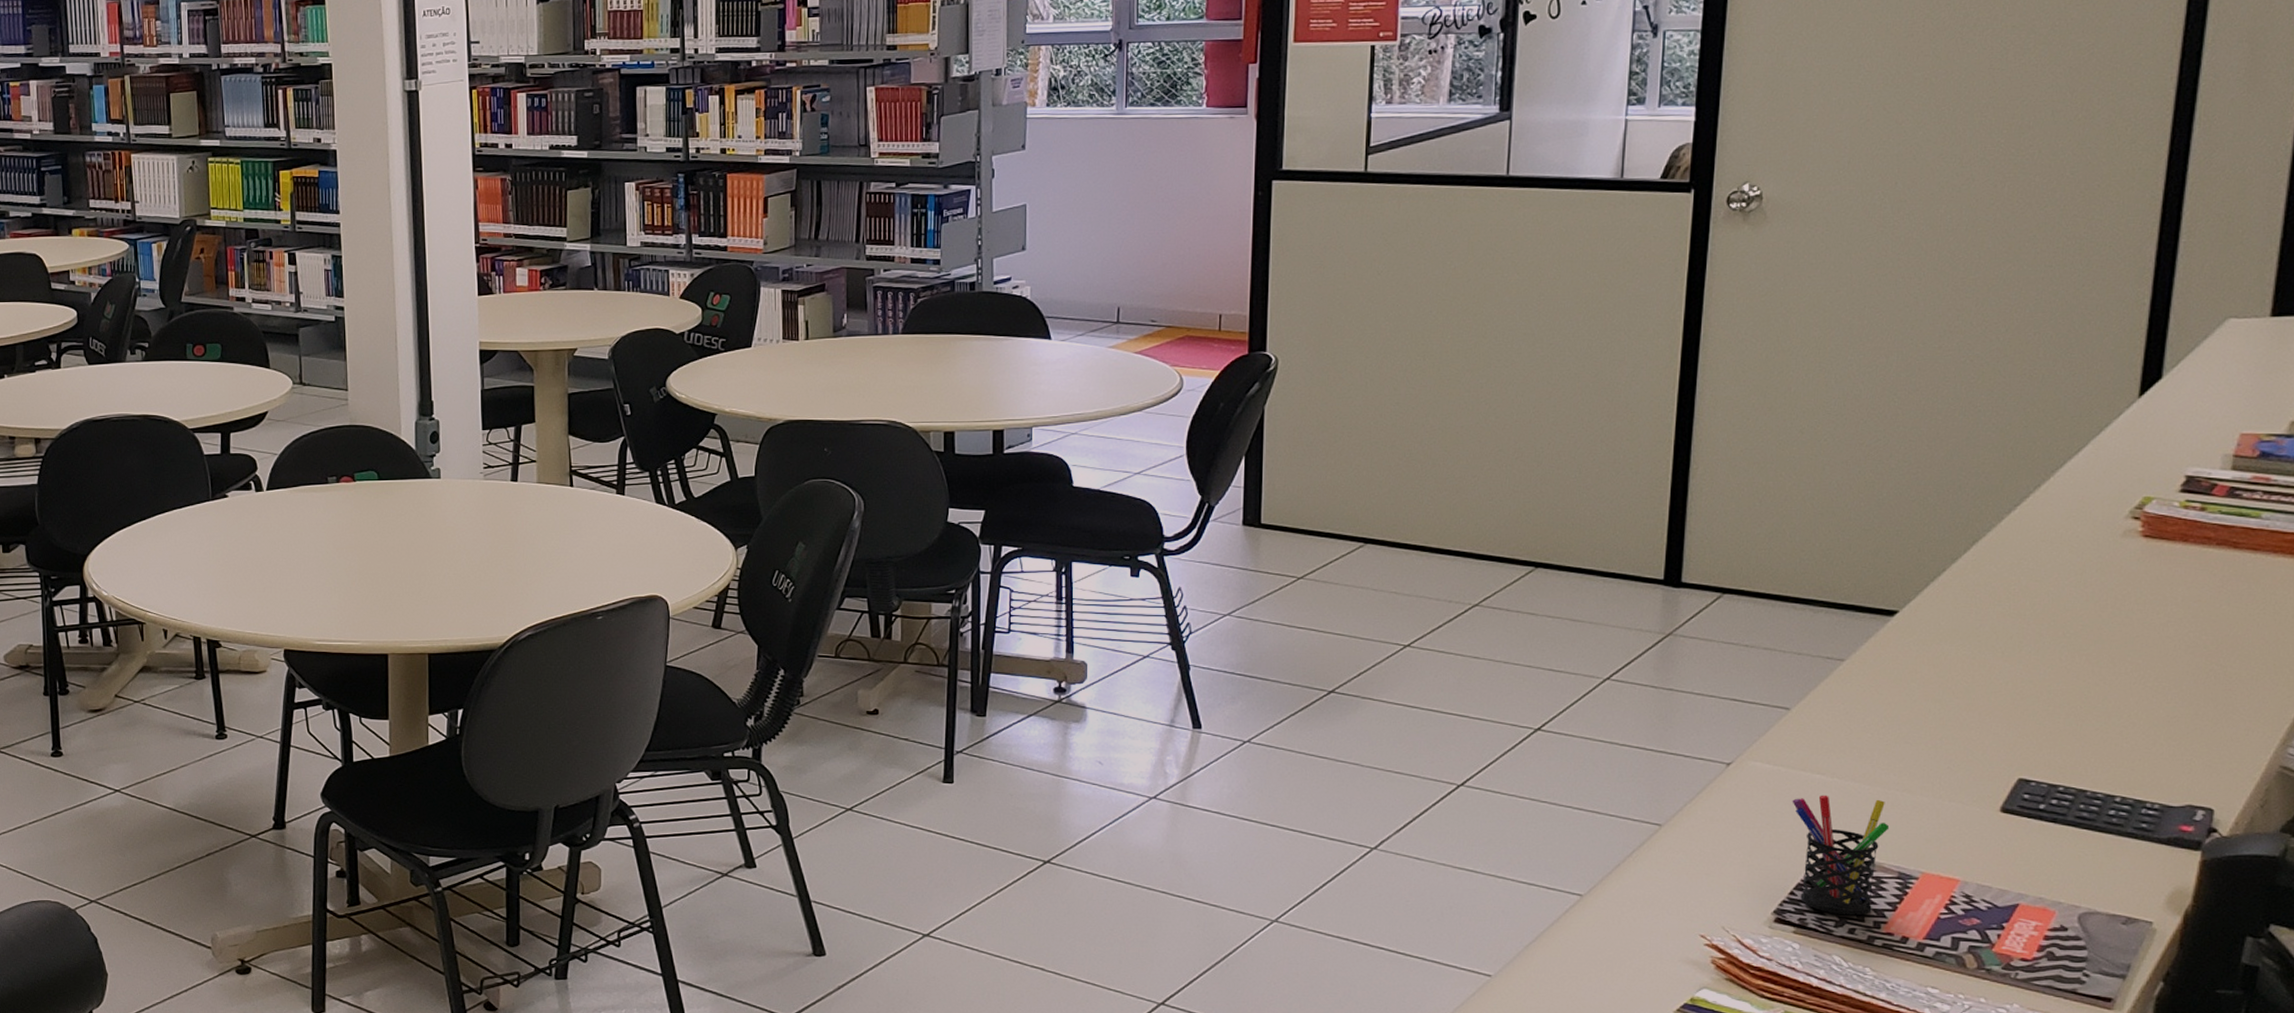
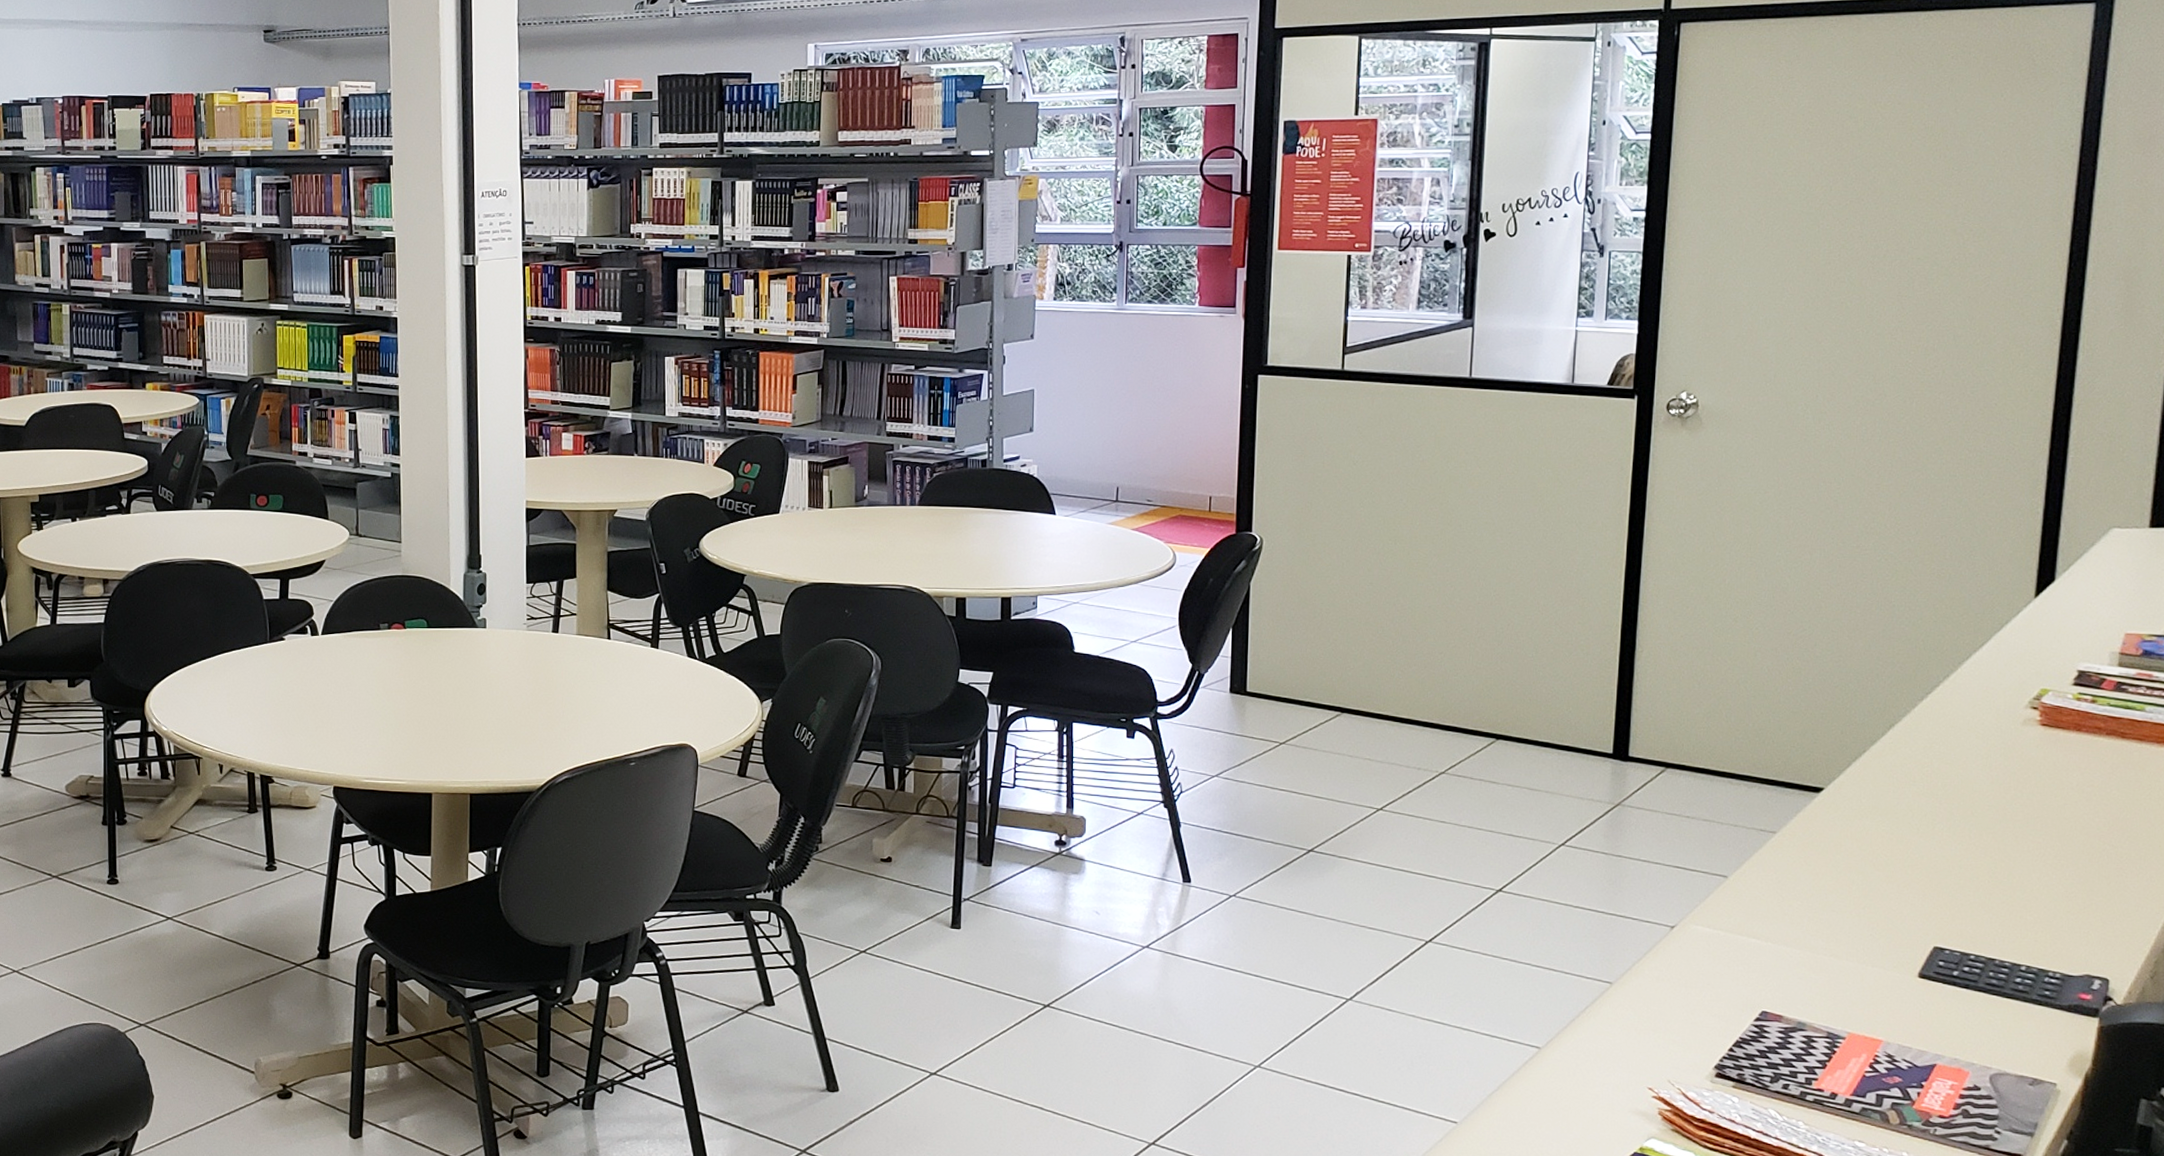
pen holder: present [1792,795,1890,916] -> none [1730,958,1819,1072]

